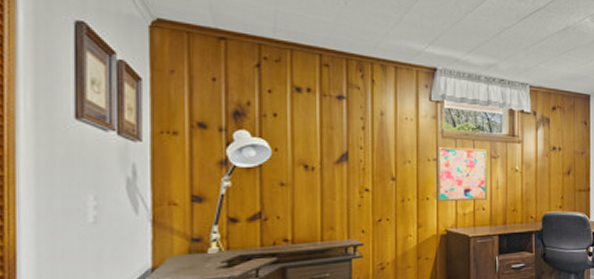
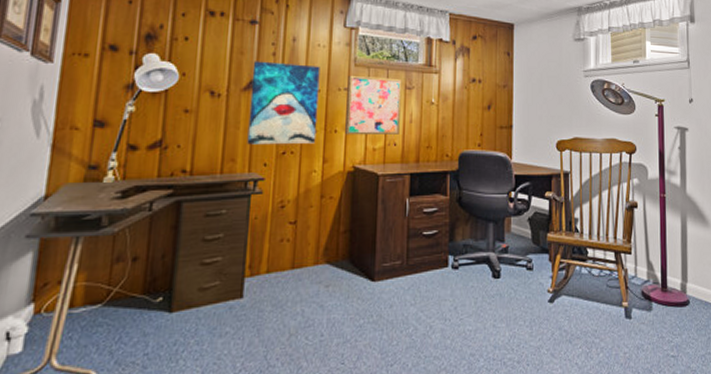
wall art: none [343,135,410,214] -> present [247,61,320,145]

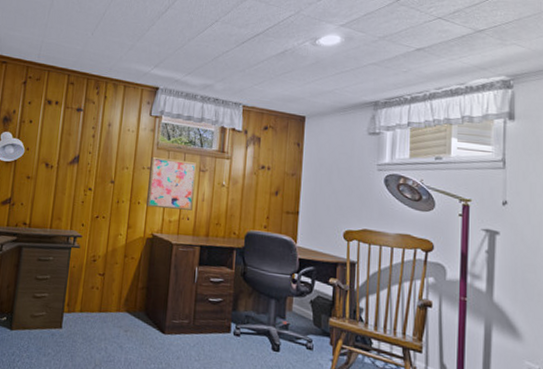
wall art: present [247,61,320,145] -> none [70,141,129,212]

